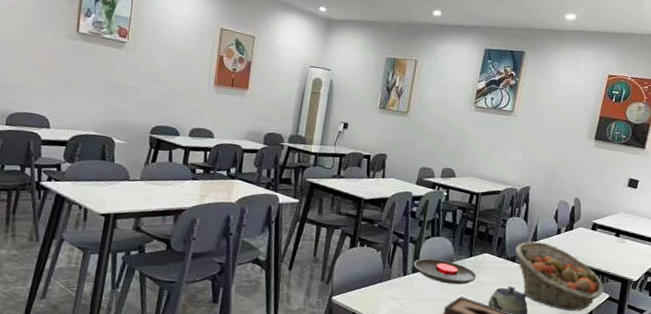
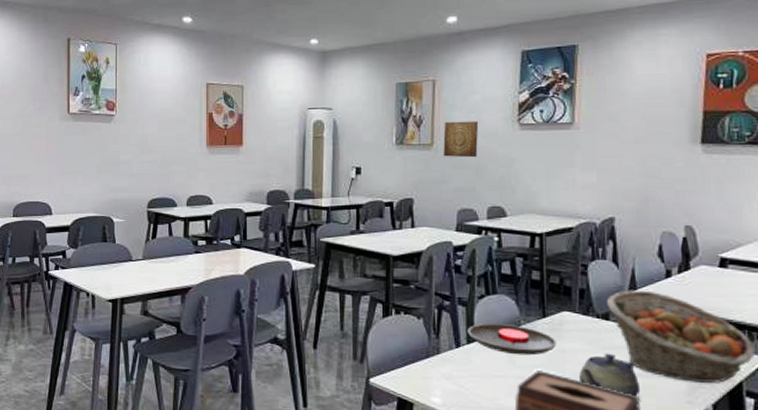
wall art: none [415,95,446,128] -> present [443,121,479,158]

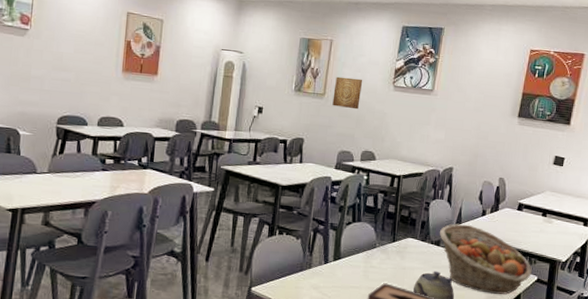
plate: present [467,323,557,356] -> none [335,244,401,272]

